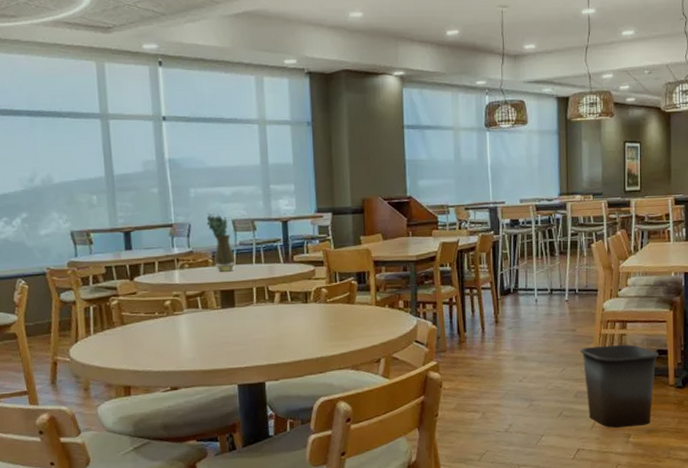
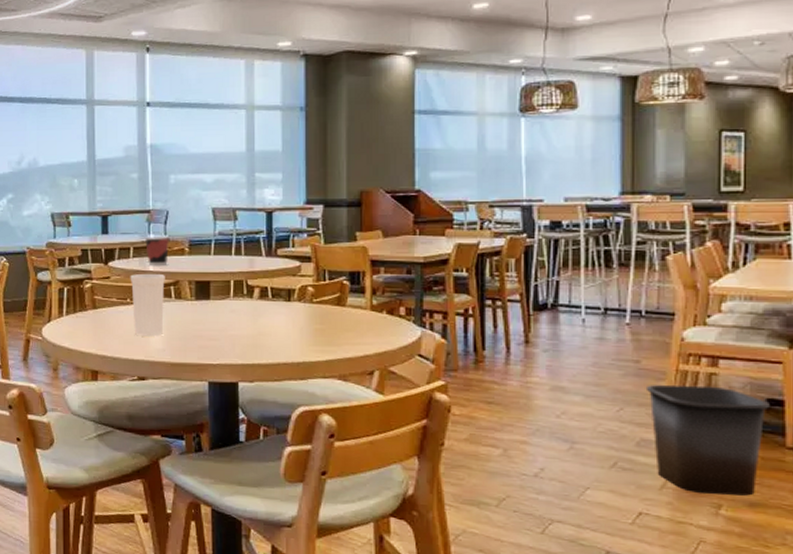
cup: none [156,285,192,348] -> present [130,273,165,337]
cup: none [169,249,193,279] -> present [145,237,169,267]
vase: present [206,213,236,272] -> none [185,200,213,262]

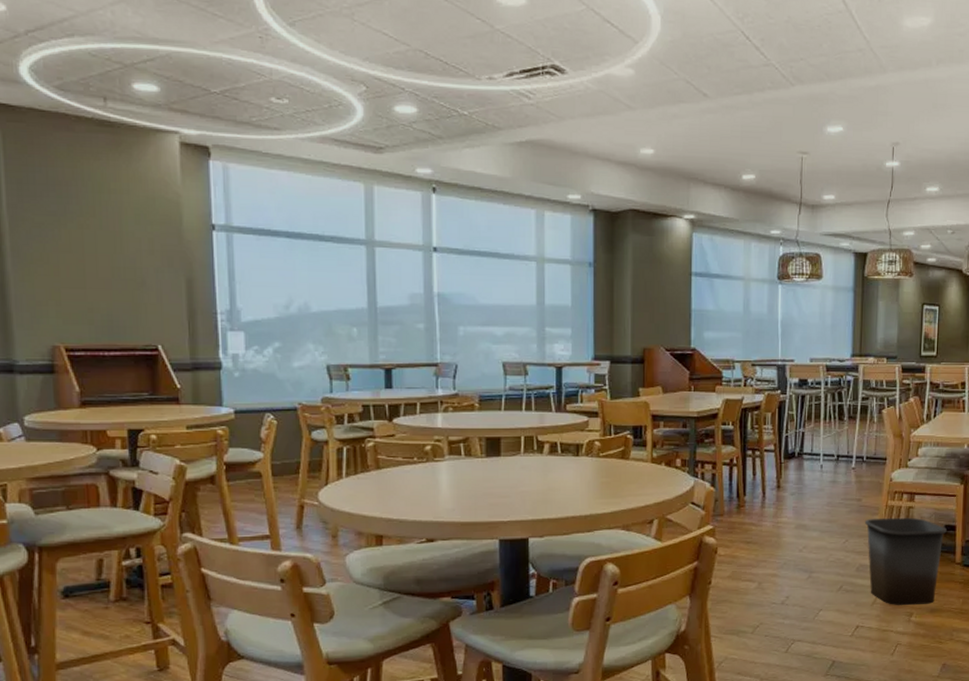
cup: present [130,273,165,337] -> none [416,430,454,497]
cup: present [145,237,169,267] -> none [433,392,458,423]

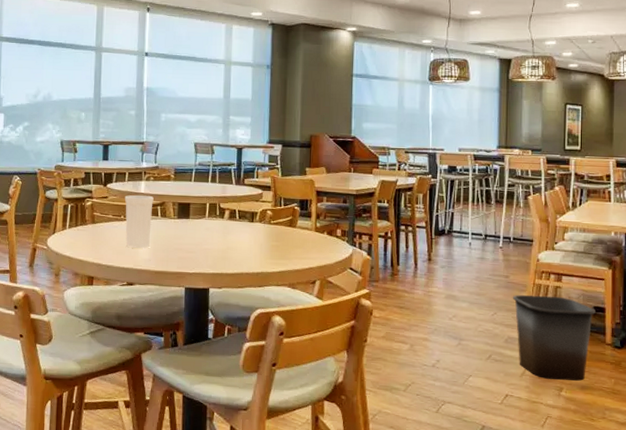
cup: none [416,430,454,497] -> present [124,194,154,249]

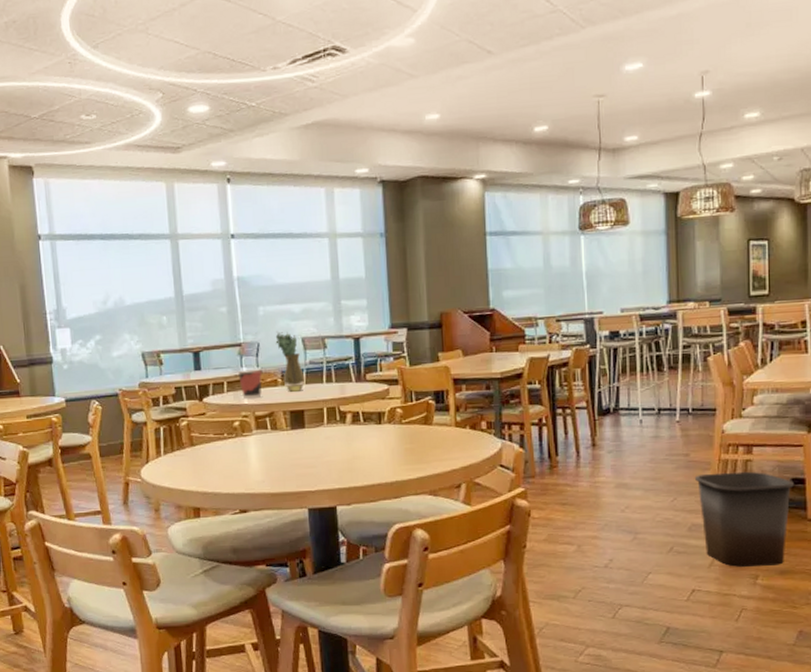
cup: present [124,194,154,249] -> none [225,406,261,470]
cup: none [138,164,158,190] -> present [238,369,262,400]
vase: none [172,135,194,187] -> present [275,331,305,392]

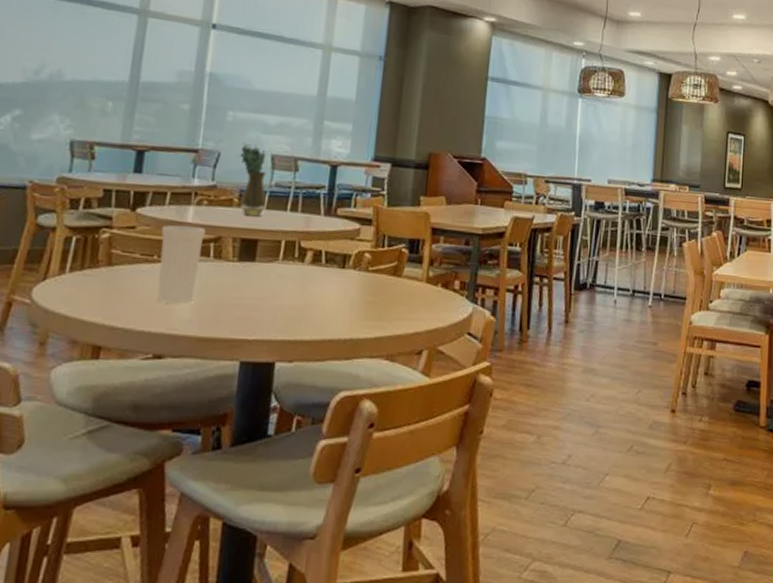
cup: none [225,406,261,470] -> present [157,225,206,304]
cup: present [238,369,262,400] -> none [186,181,217,218]
waste bin: present [694,471,794,567] -> none [660,366,750,475]

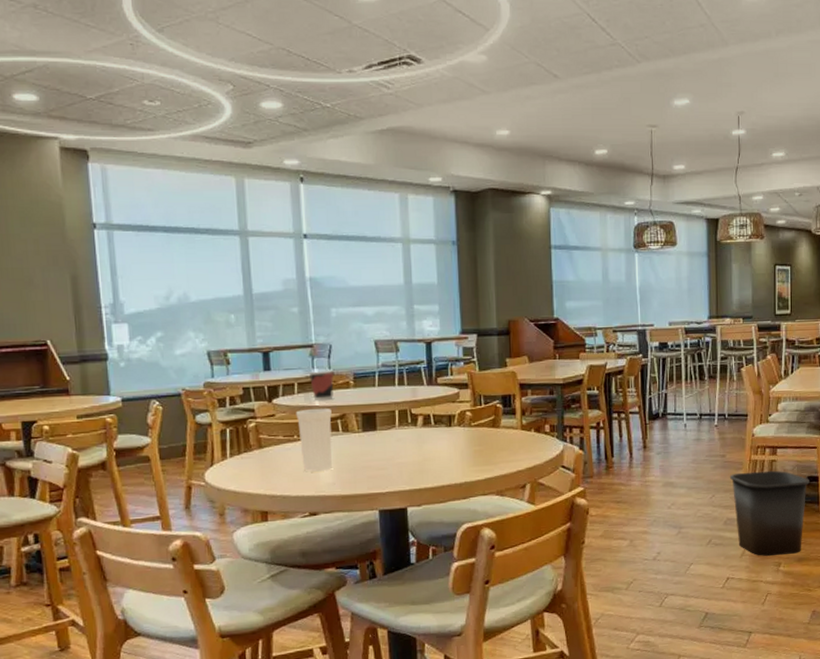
cup: none [186,181,217,218] -> present [309,371,334,401]
vase: present [239,142,267,217] -> none [348,333,378,394]
waste bin: none [660,366,750,475] -> present [729,470,809,556]

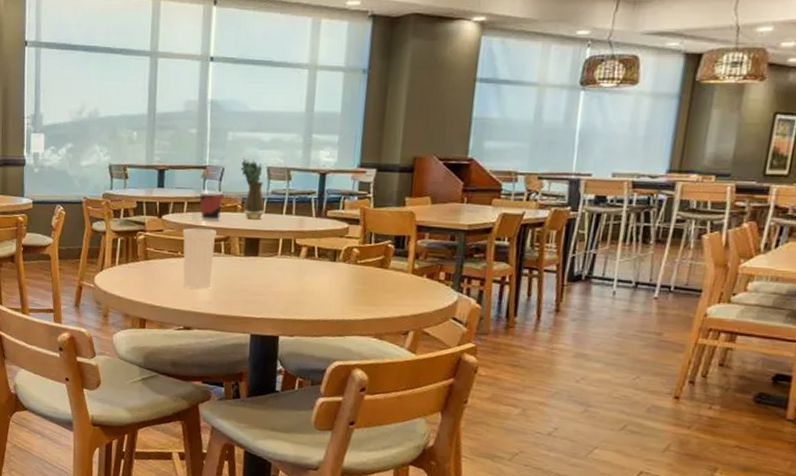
vase: none [348,333,378,394] -> present [240,158,265,220]
waste bin: present [729,470,809,556] -> none [662,356,778,461]

